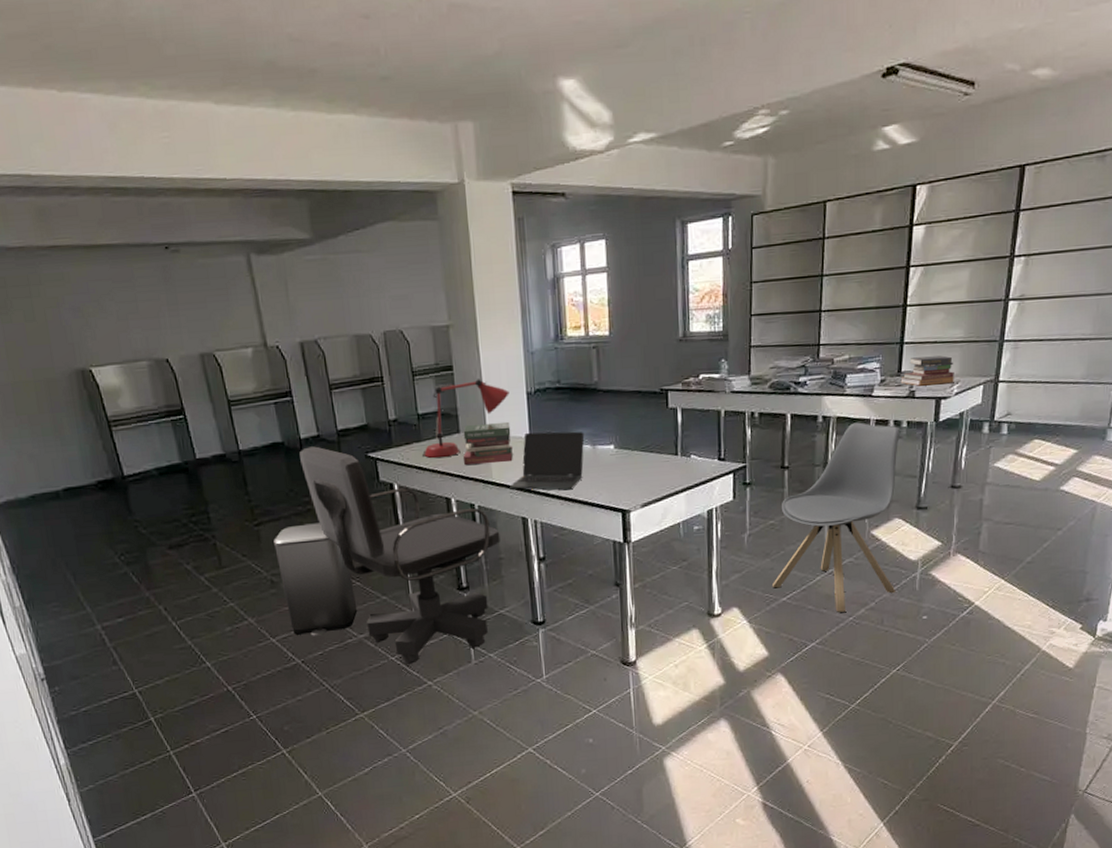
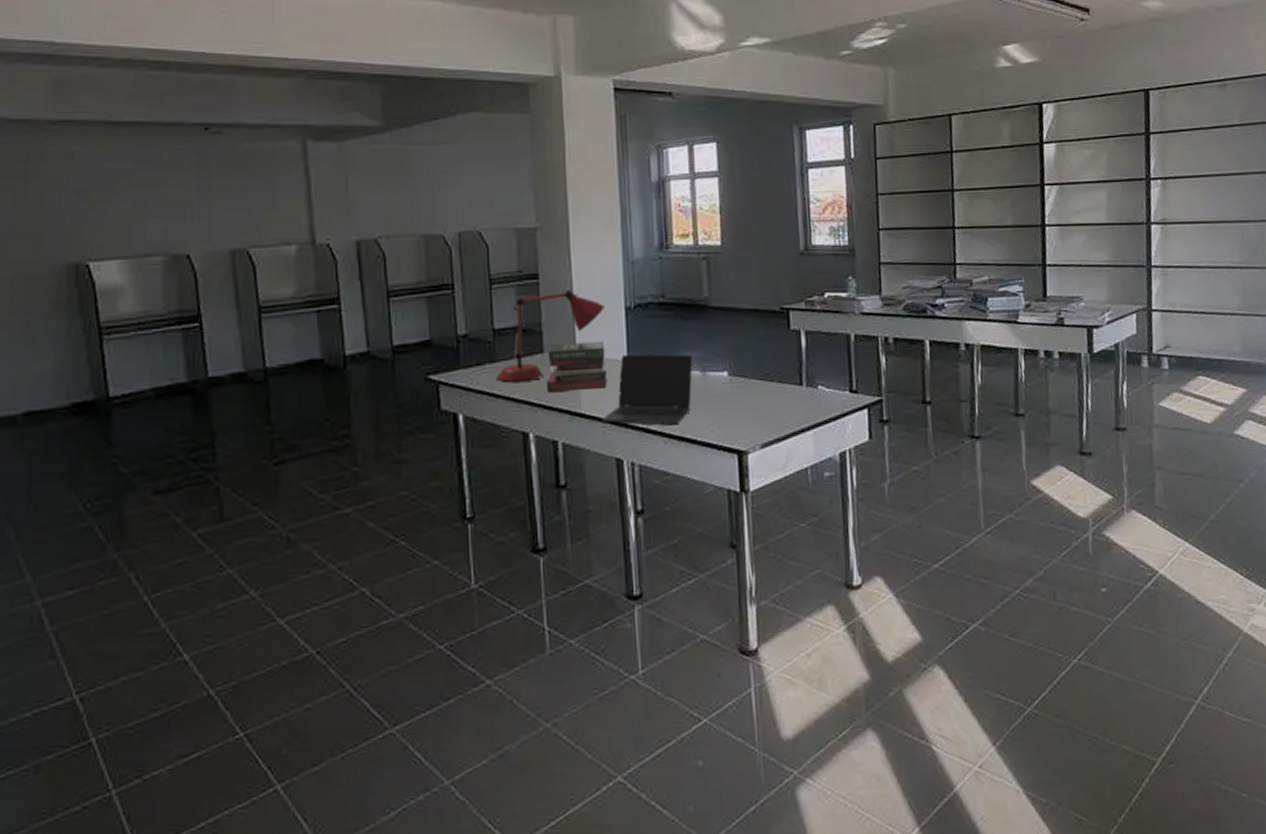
pedal bin: present [273,523,357,636] -> none [297,462,399,616]
office chair: present [299,446,501,666] -> none [342,365,589,657]
chair: present [773,422,900,613] -> none [921,351,1067,584]
books: present [900,355,954,386] -> none [1047,280,1105,313]

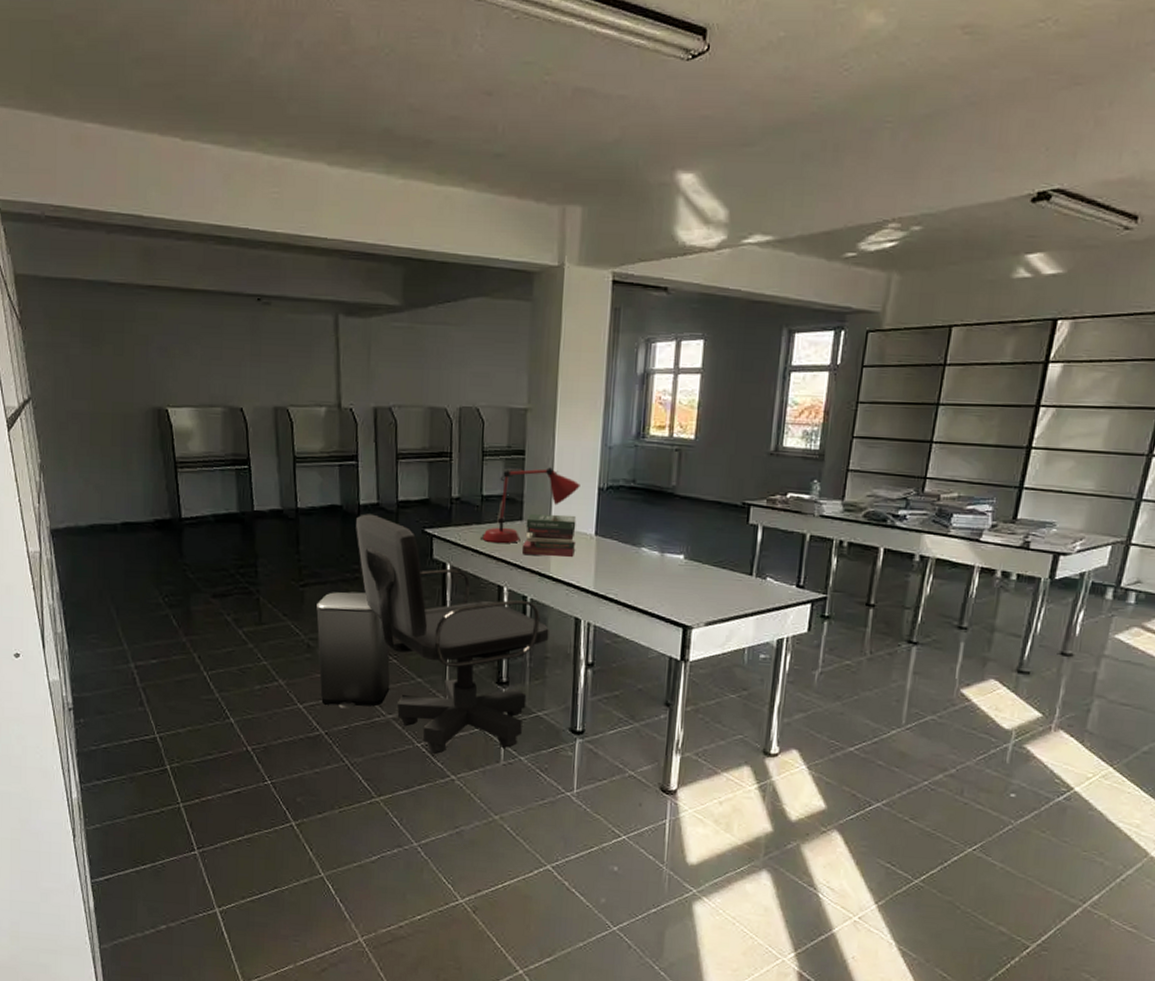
pedal bin: none [297,462,399,616] -> present [316,592,390,709]
office chair: none [342,365,589,657] -> present [356,514,549,755]
laptop: present [602,354,693,426] -> none [566,529,654,596]

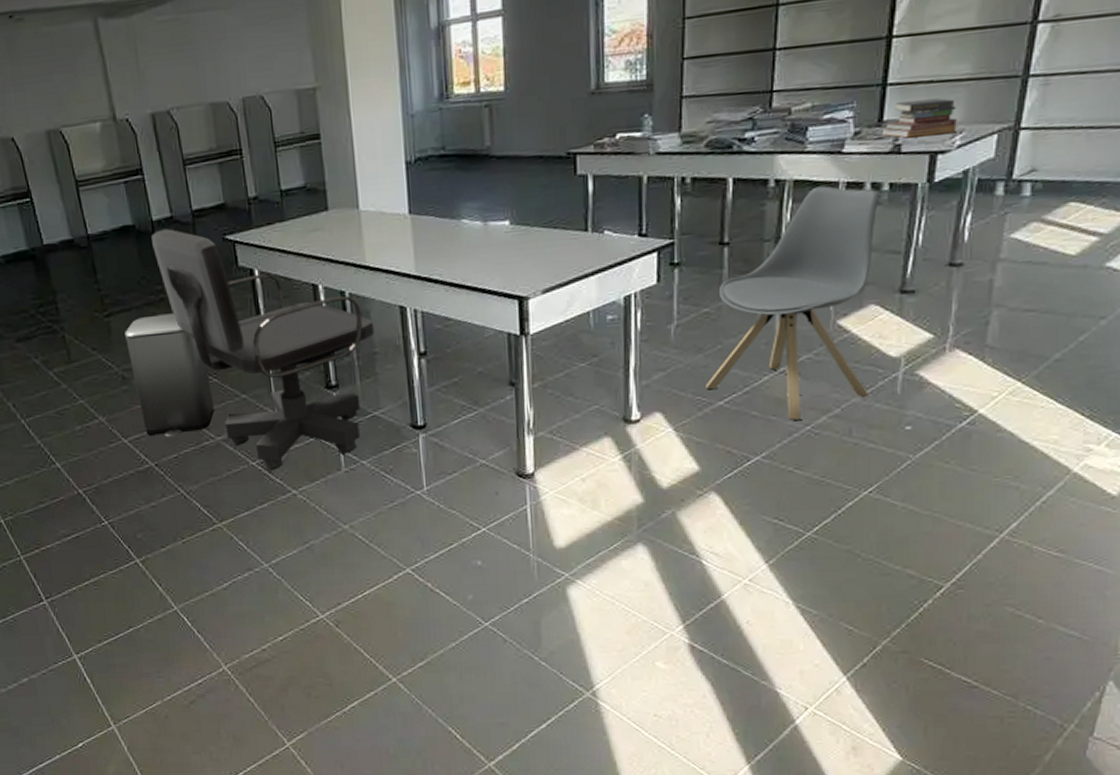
desk lamp: present [481,467,580,544] -> none [286,148,385,240]
books: present [521,513,577,557] -> none [331,196,391,246]
chair: none [840,567,1007,775] -> present [706,185,879,421]
books: none [1014,505,1079,539] -> present [881,98,957,139]

